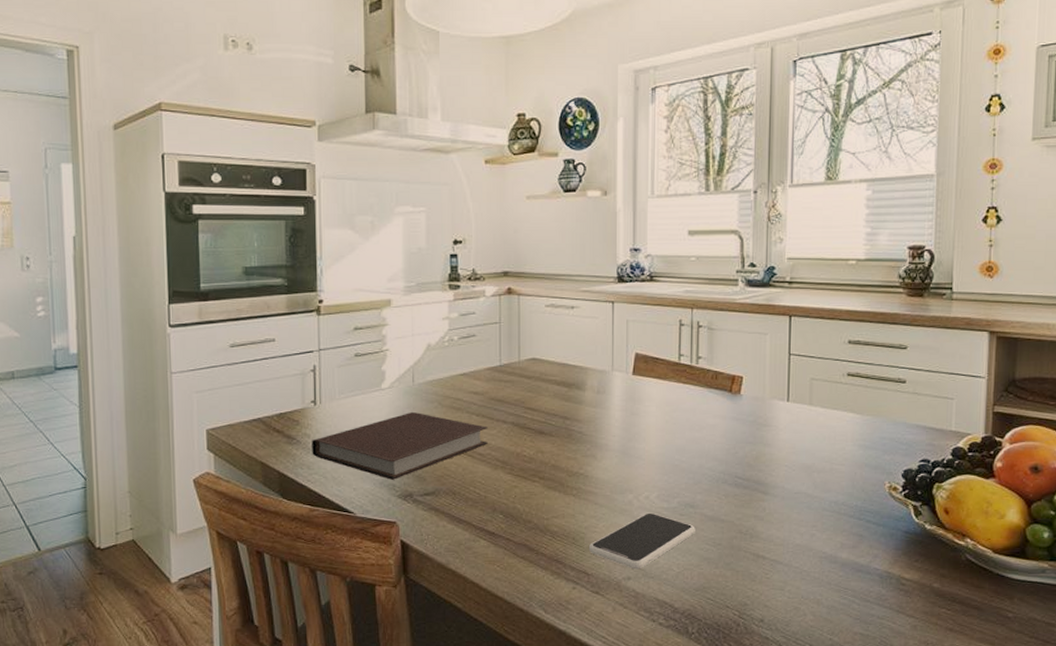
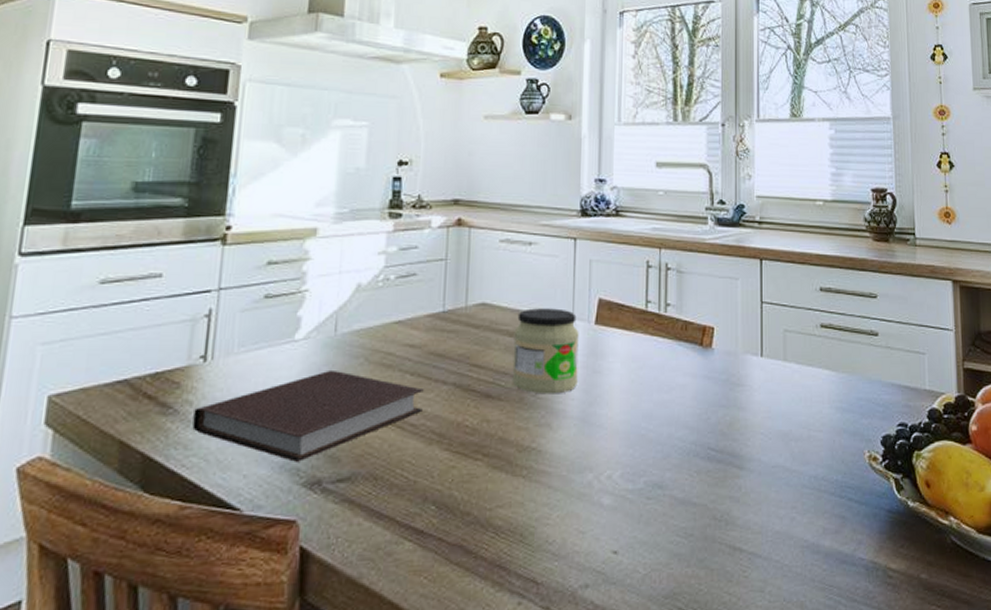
jar: none [561,362,618,432] -> present [512,308,579,395]
smartphone: present [588,512,695,570] -> none [538,496,664,574]

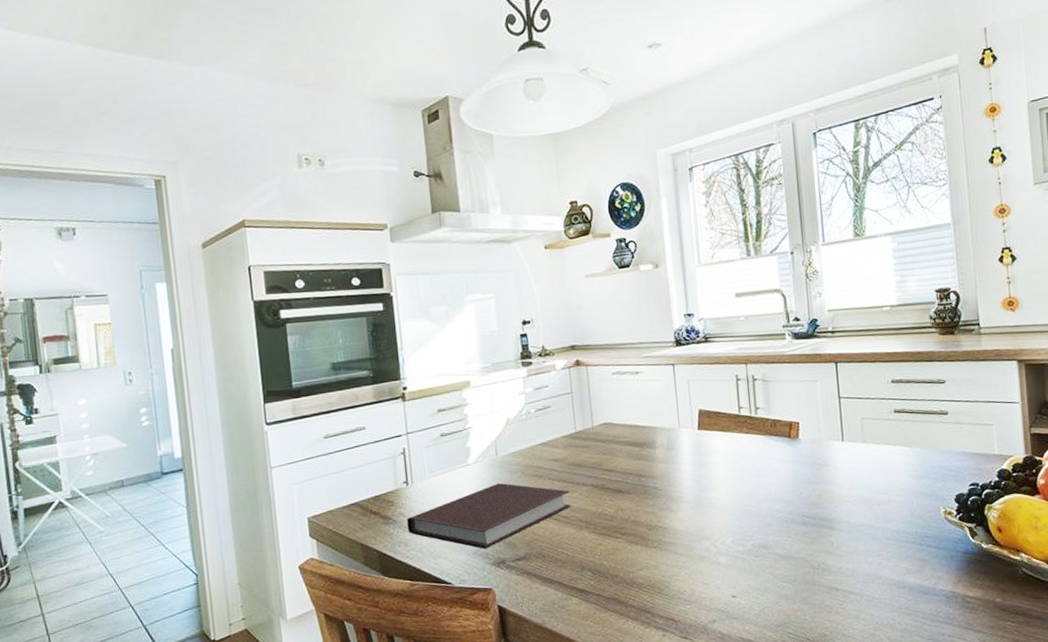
jar: present [512,308,579,395] -> none [633,420,689,487]

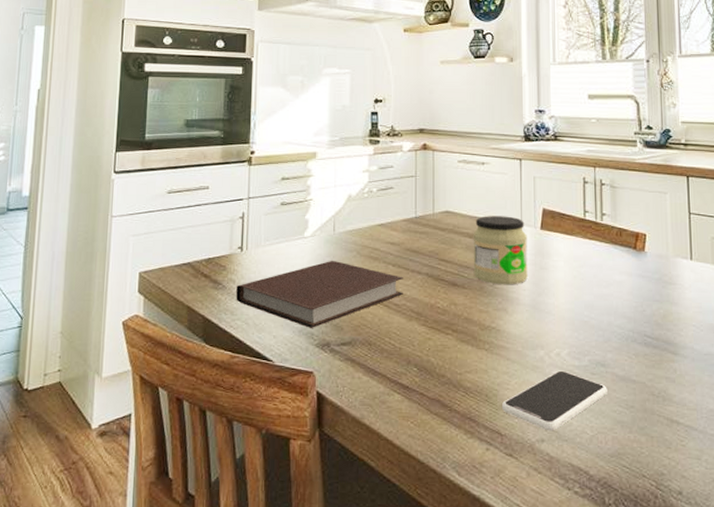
jar: none [633,420,689,487] -> present [473,216,528,285]
smartphone: none [673,557,771,612] -> present [501,370,607,431]

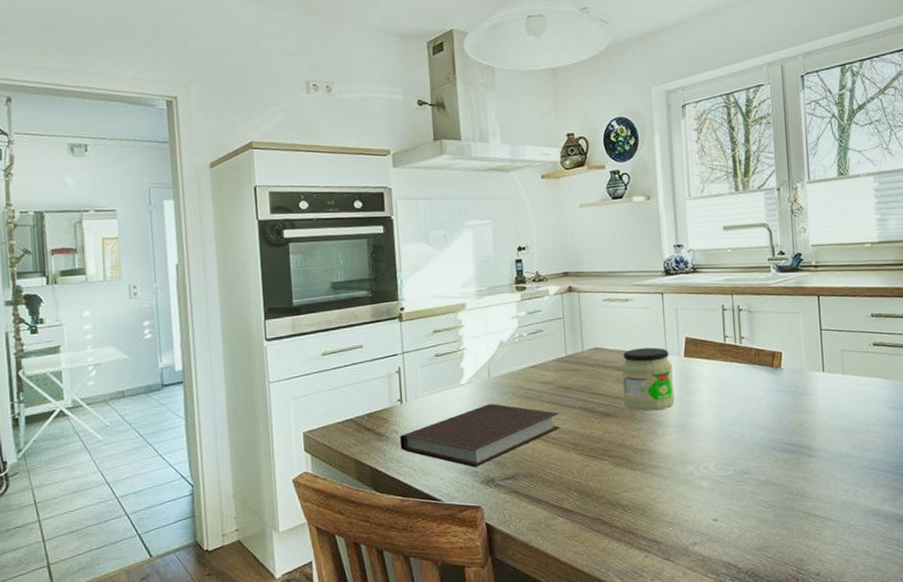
smartphone: present [501,370,607,431] -> none [656,481,752,535]

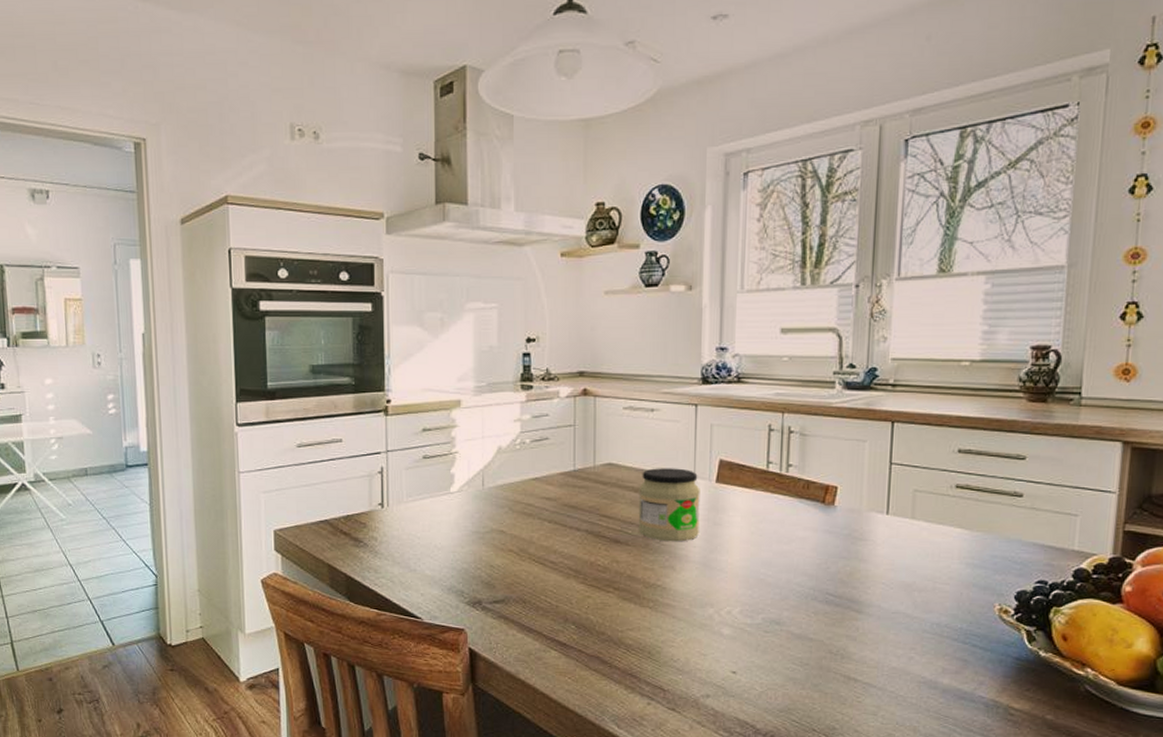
notebook: present [400,403,560,468] -> none [379,516,560,586]

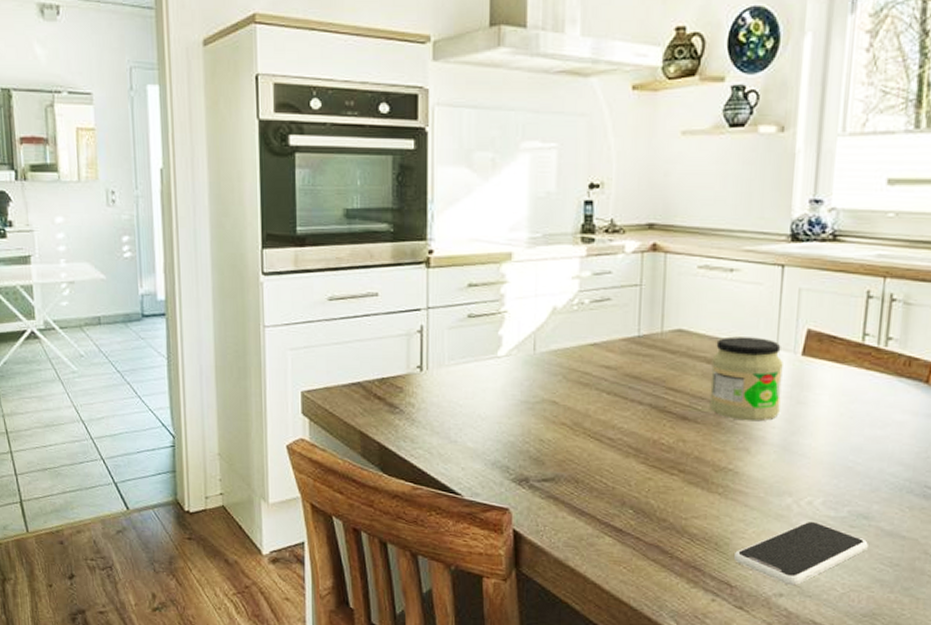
smartphone: none [665,628,781,687] -> present [733,520,868,586]

